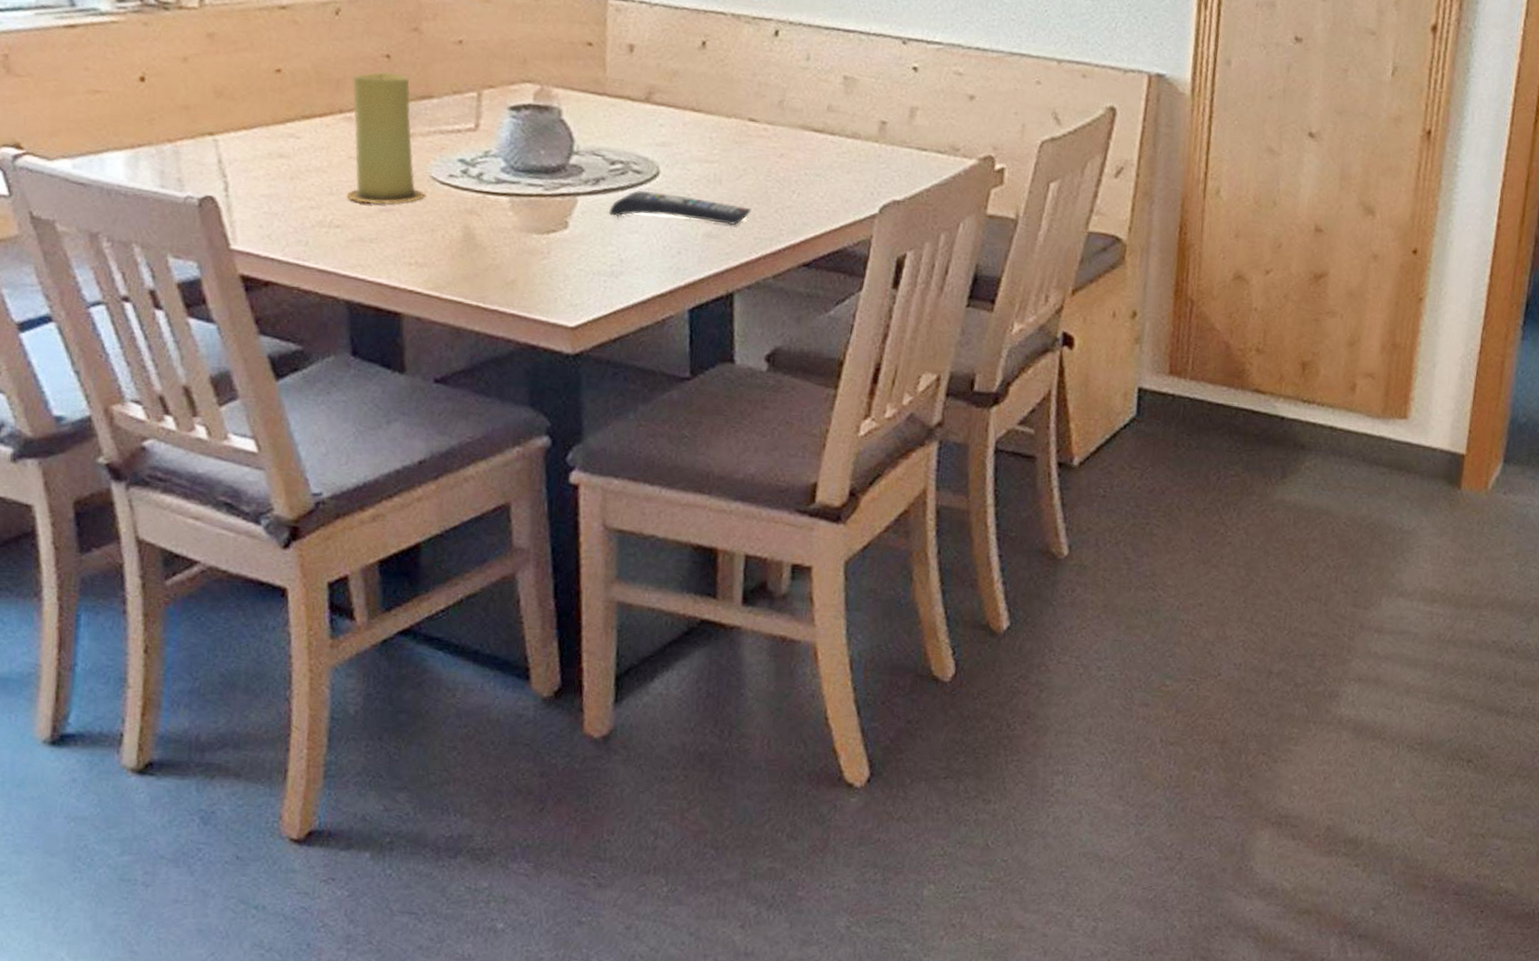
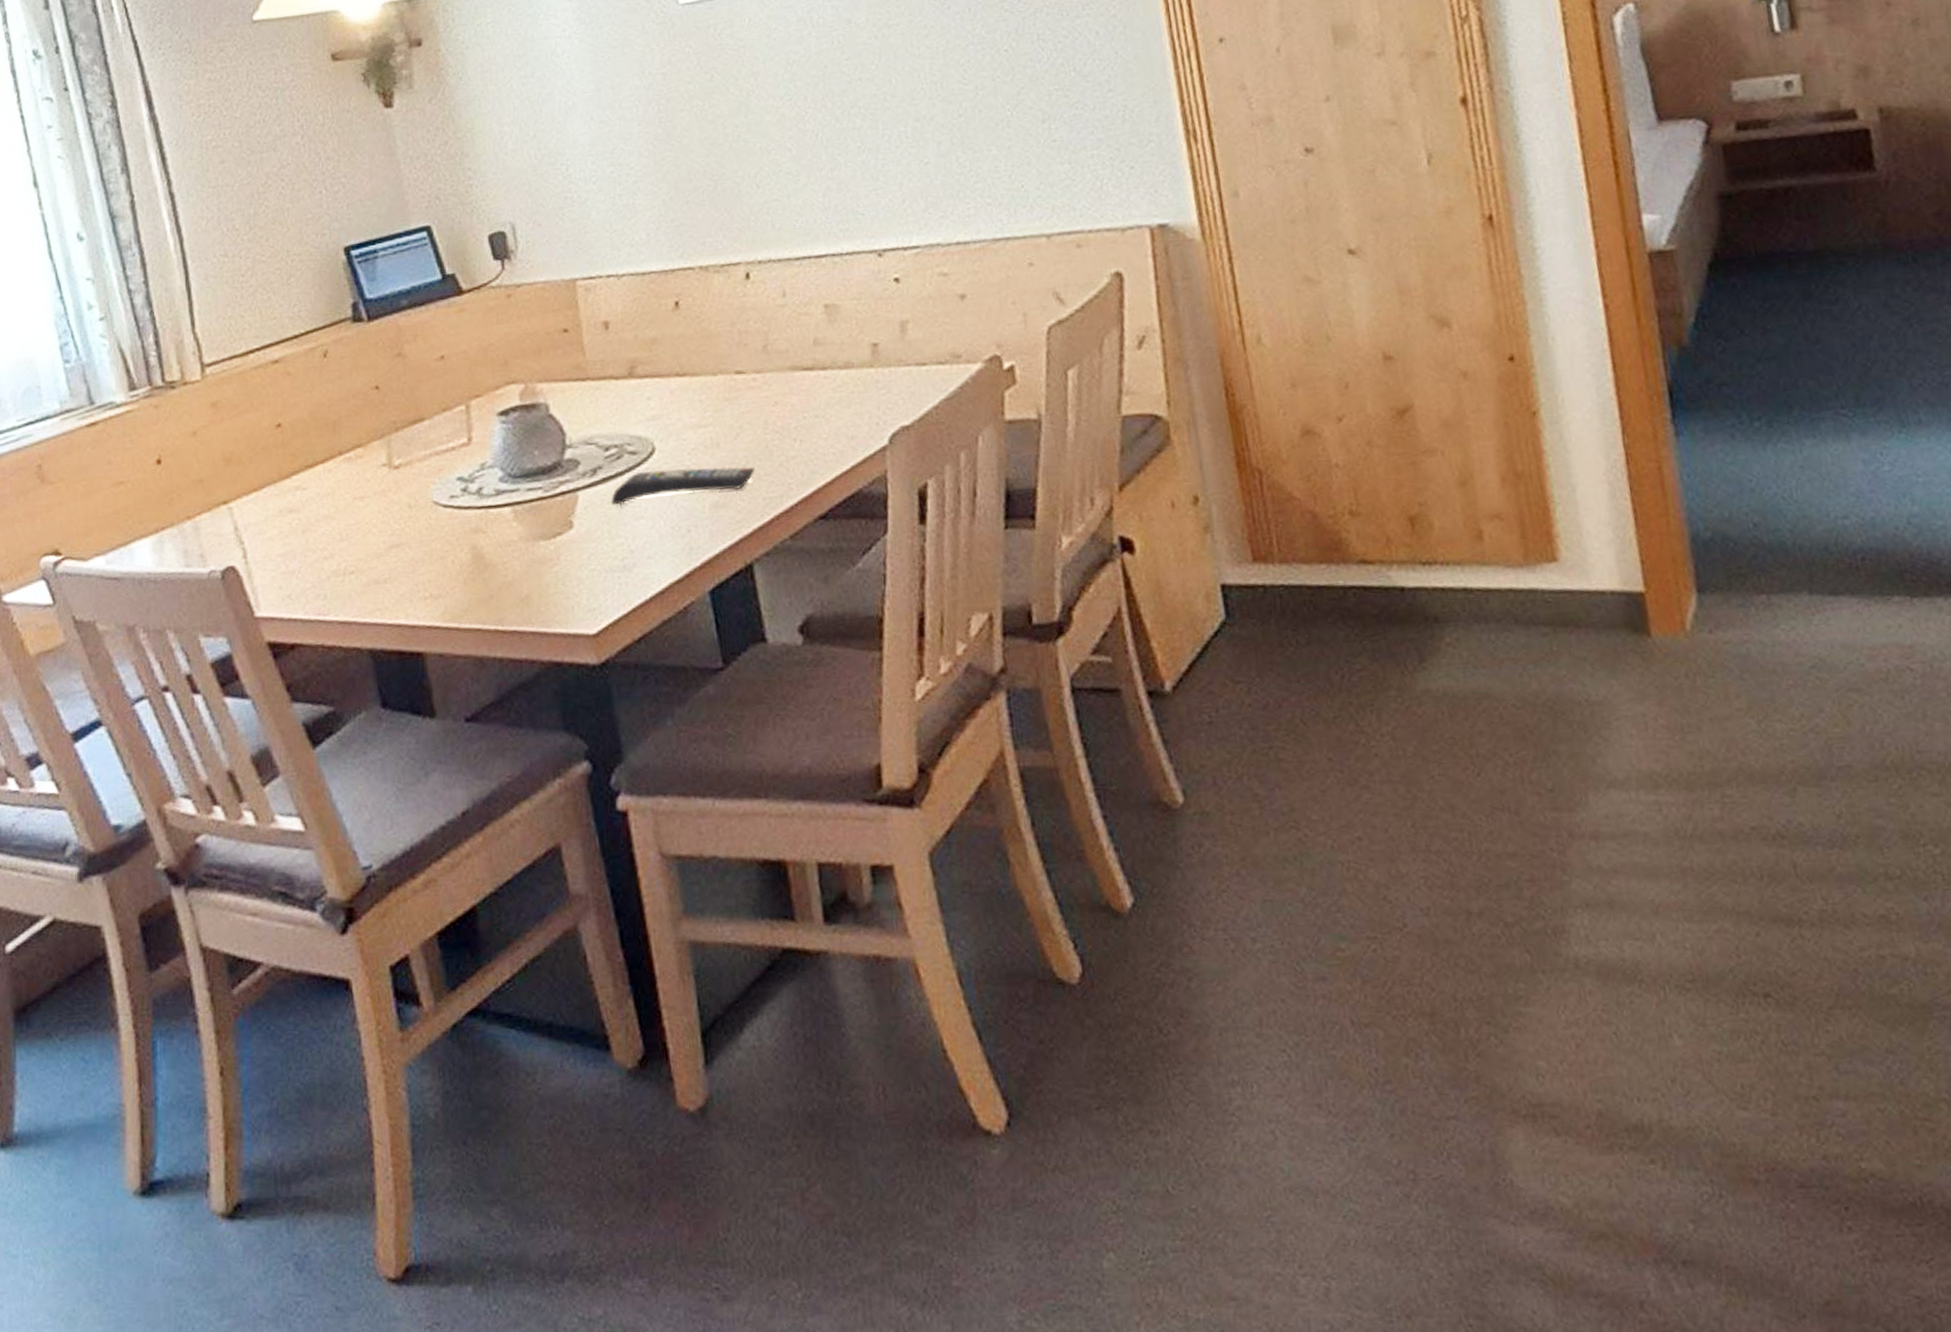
candle: present [346,72,425,204] -> none [347,402,430,544]

